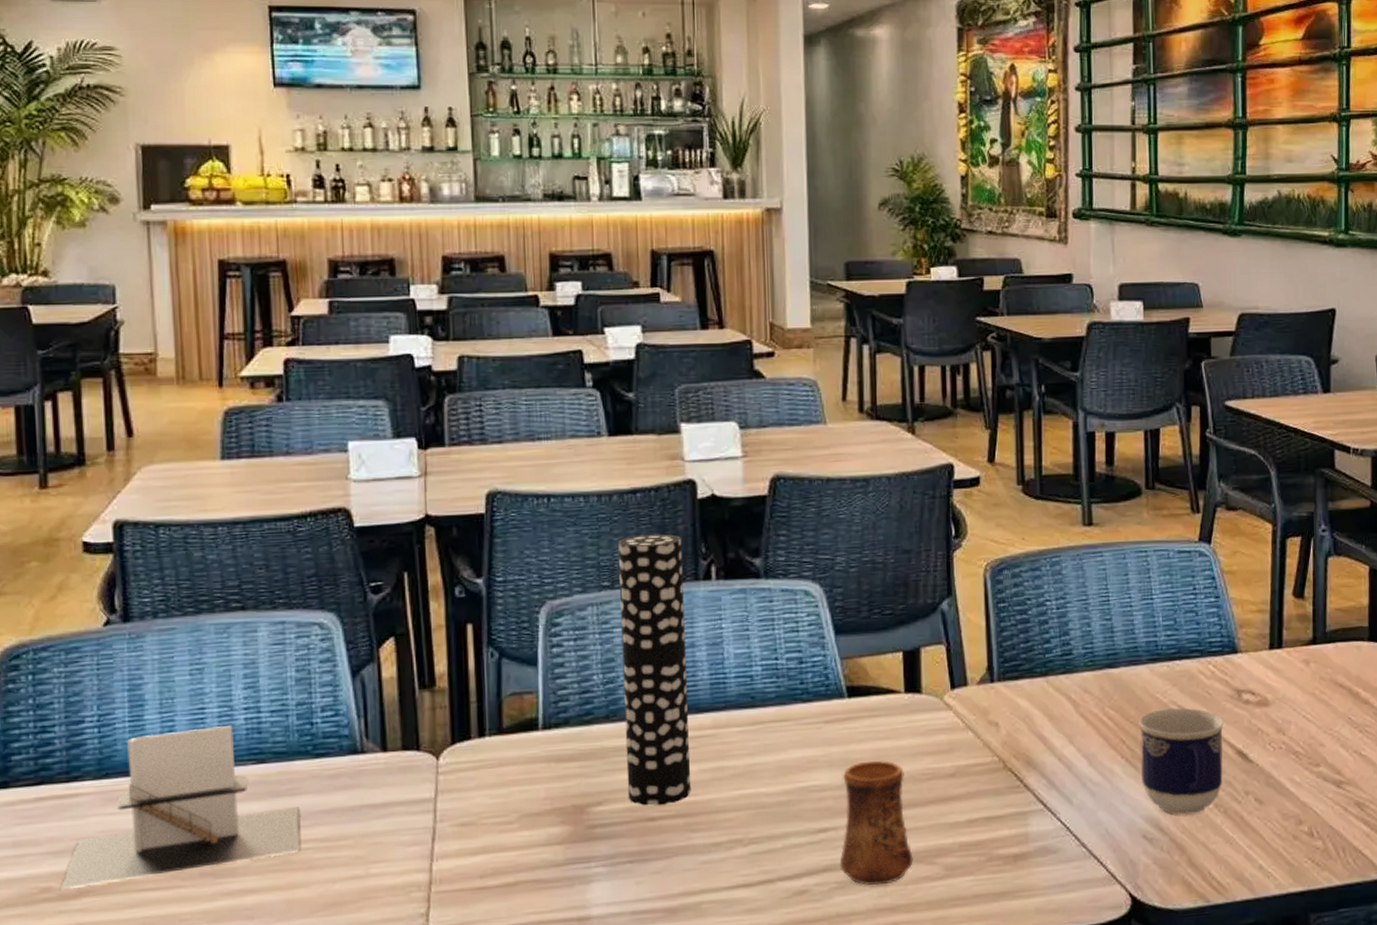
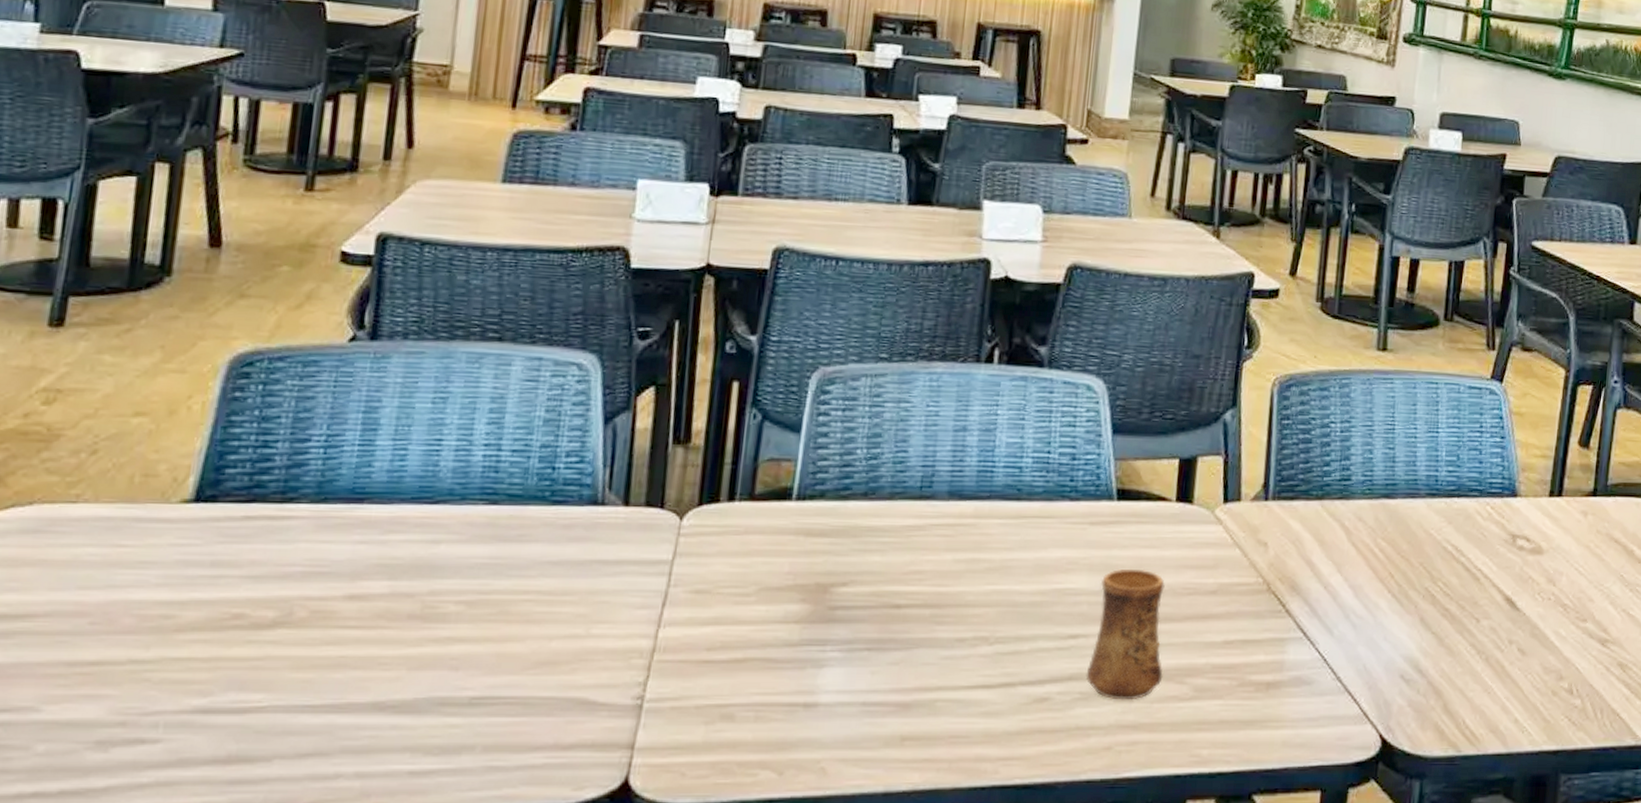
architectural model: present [60,726,300,889] -> none [253,460,526,617]
vase: present [617,533,692,806] -> none [875,309,968,592]
cup: present [1139,707,1225,815] -> none [1406,546,1497,658]

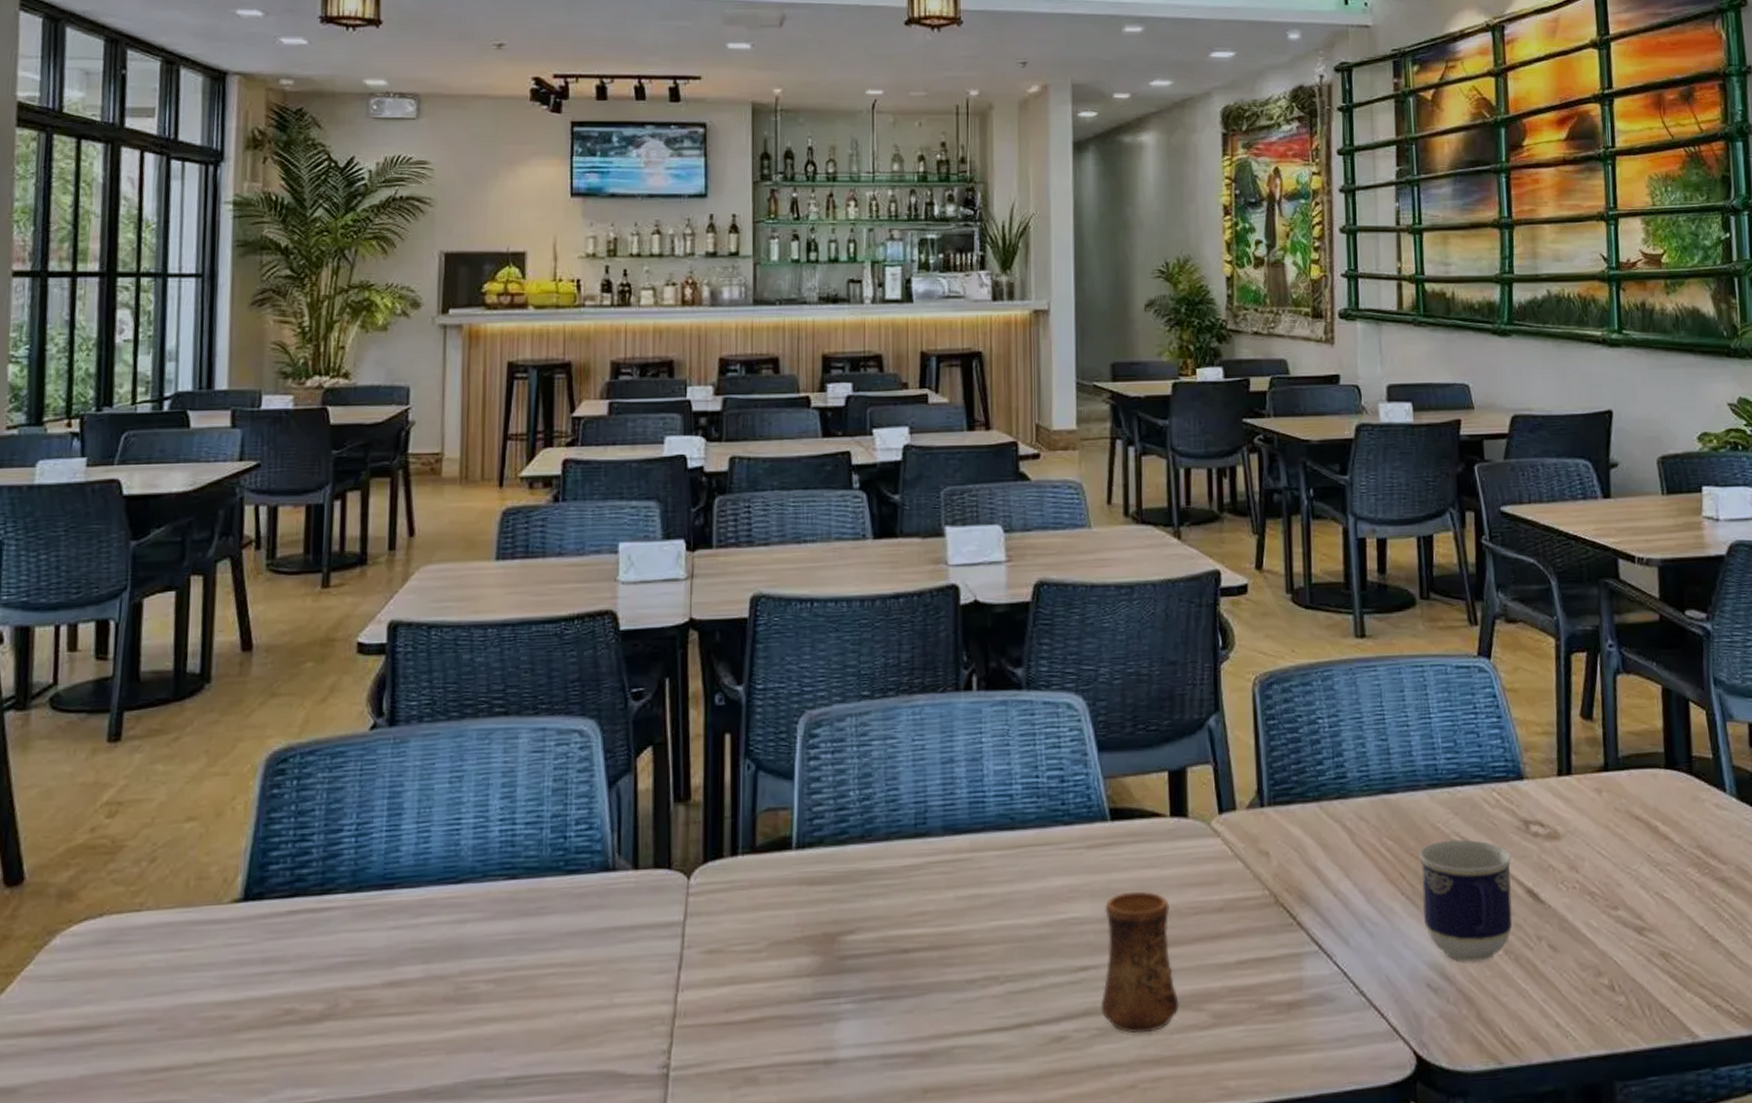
cup: none [1406,546,1497,658] -> present [1419,839,1513,962]

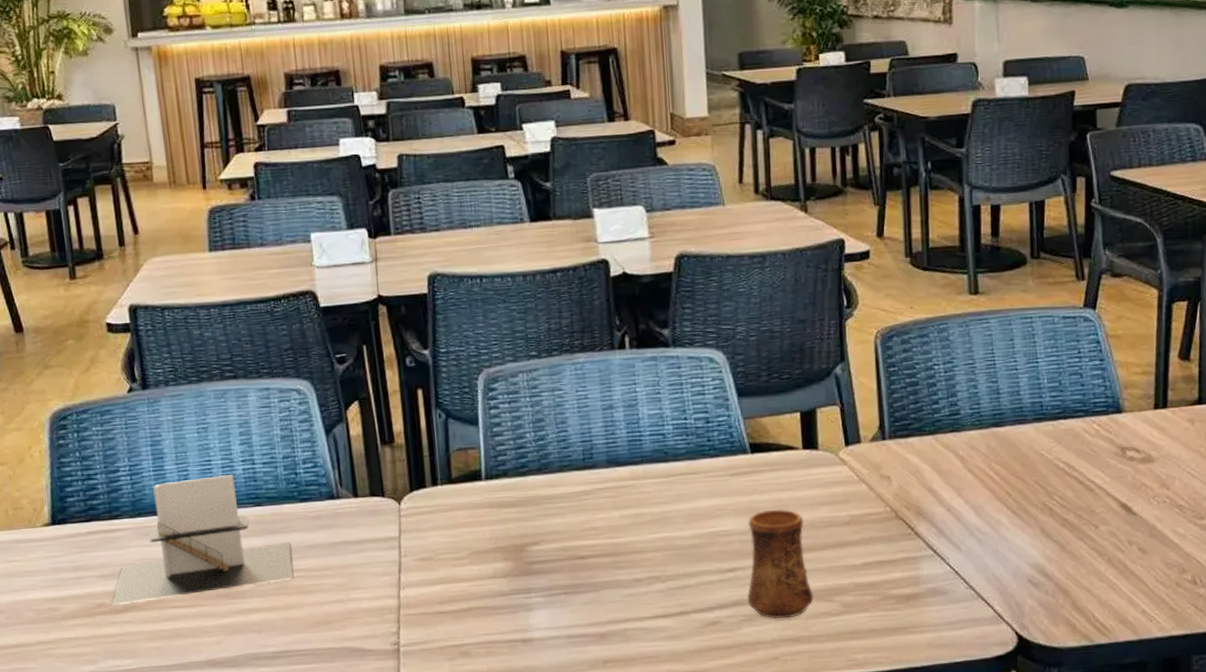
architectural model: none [303,838,546,1011] -> present [111,475,293,605]
cup: present [1419,839,1513,962] -> none [1024,463,1109,562]

